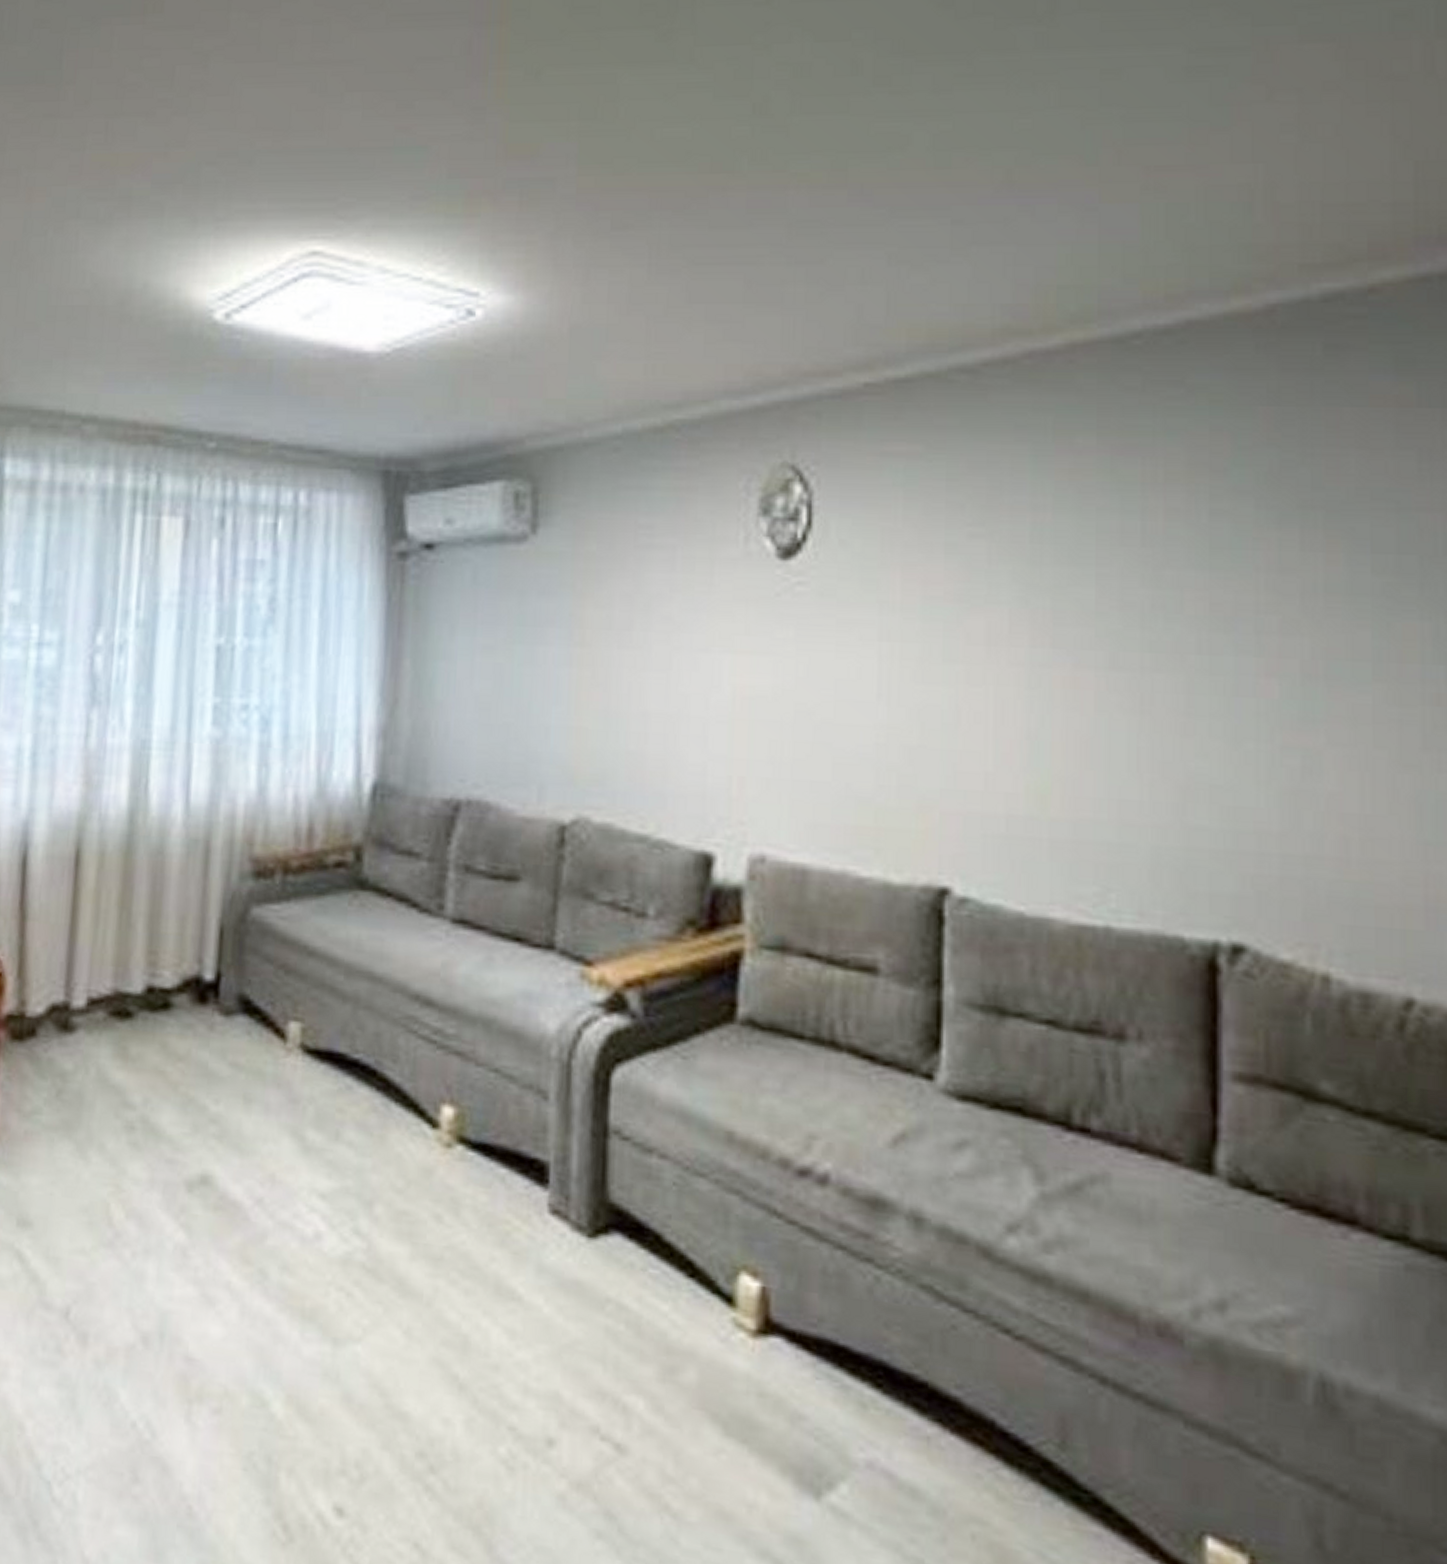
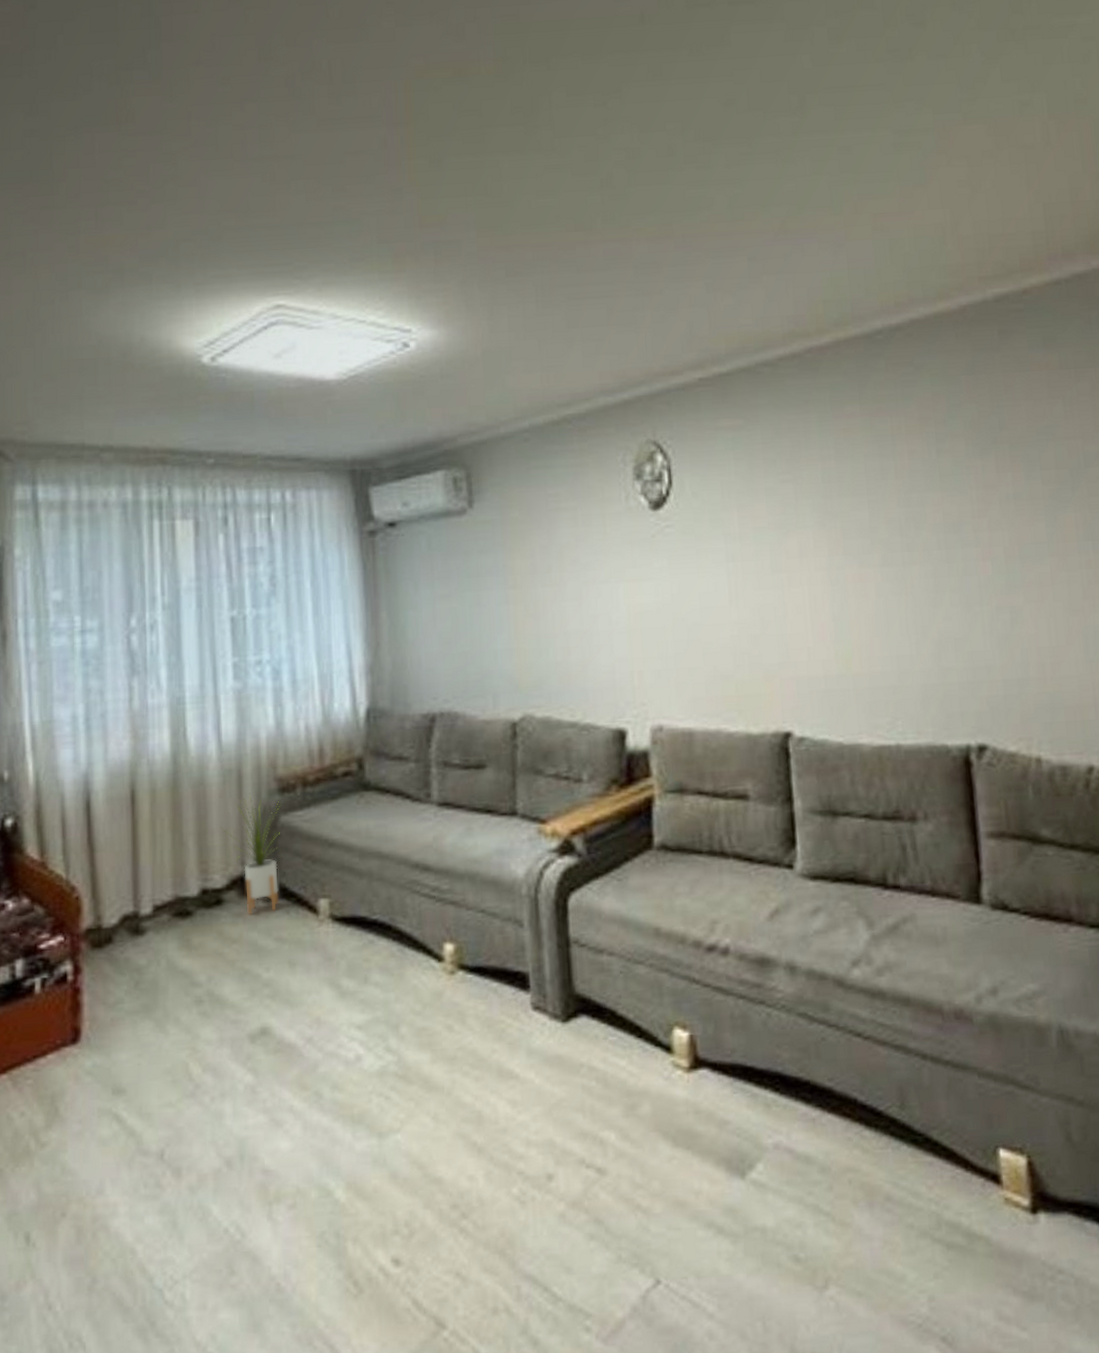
house plant: none [177,873,255,1028] -> present [220,793,282,915]

